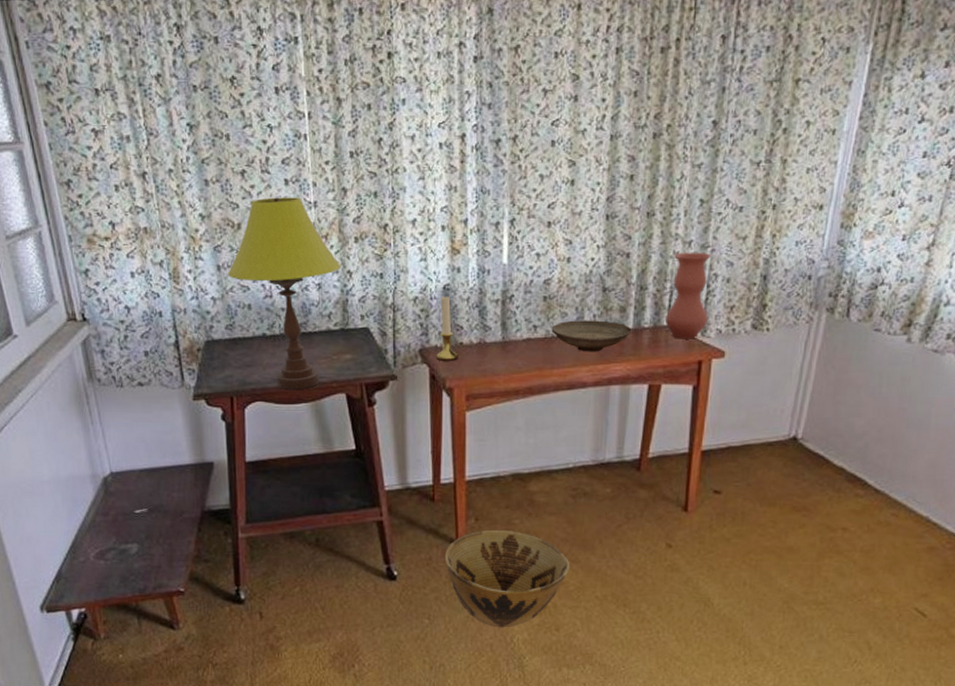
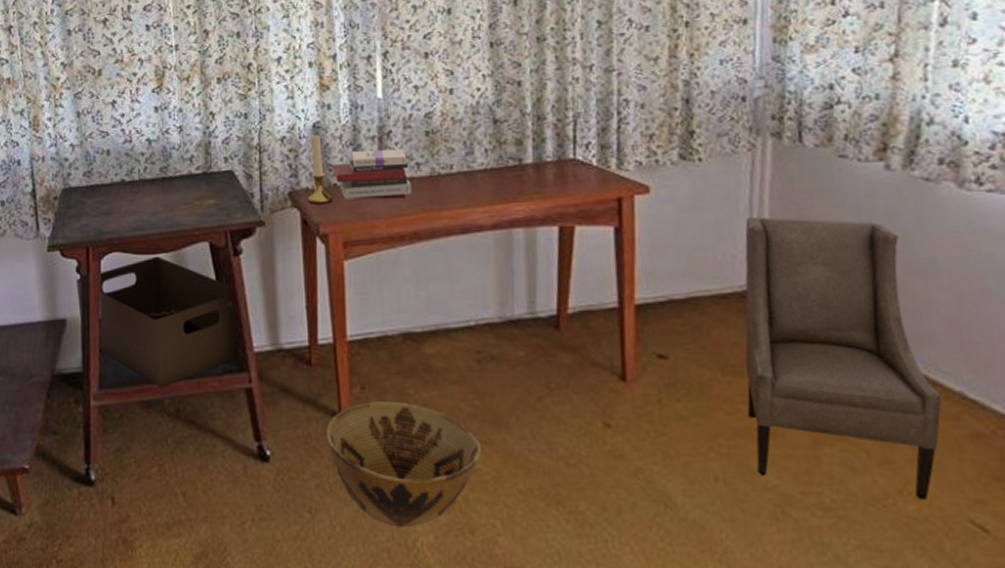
storage basket: none [222,406,377,522] -> present [77,256,245,388]
table lamp: present [227,197,342,390] -> none [87,41,204,239]
books: none [460,312,528,357] -> present [333,149,412,199]
decorative bowl: present [551,320,632,352] -> none [436,155,532,191]
vase: present [665,252,712,339] -> none [570,76,623,174]
armchair: none [774,379,914,596] -> present [745,216,942,501]

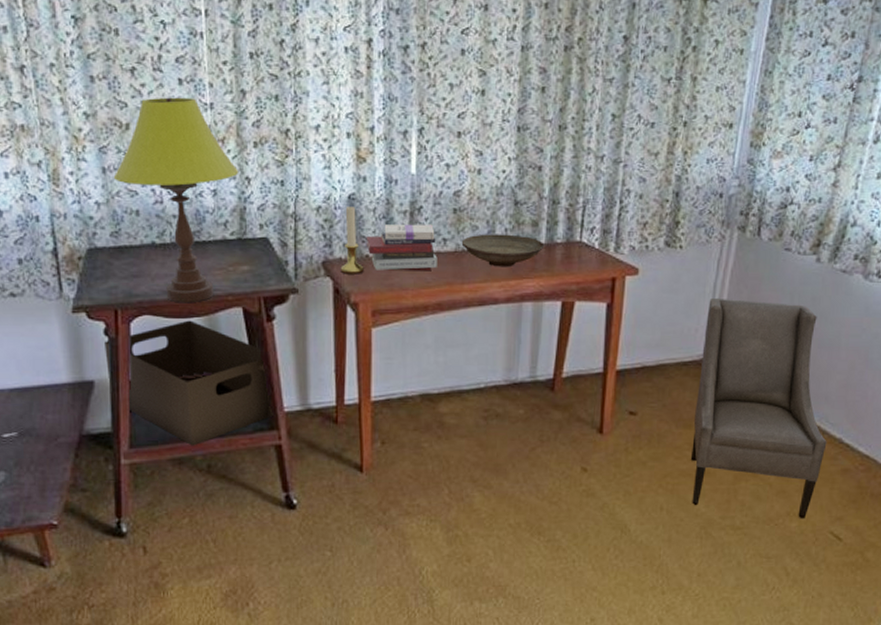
table lamp: none [87,41,204,239] -> present [113,97,239,303]
woven basket: present [325,400,482,528] -> none [348,453,482,560]
decorative bowl: none [436,155,532,191] -> present [461,234,545,268]

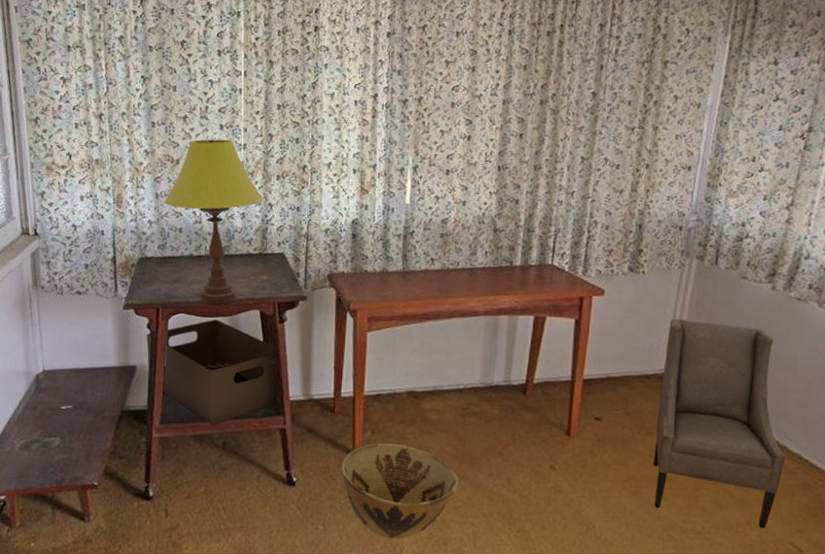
candle holder: present [340,205,364,274] -> none [343,229,363,286]
woven basket: none [348,453,482,560] -> present [341,442,459,539]
books: present [366,224,437,272] -> none [365,245,426,286]
decorative bowl: present [461,234,545,268] -> none [447,255,520,285]

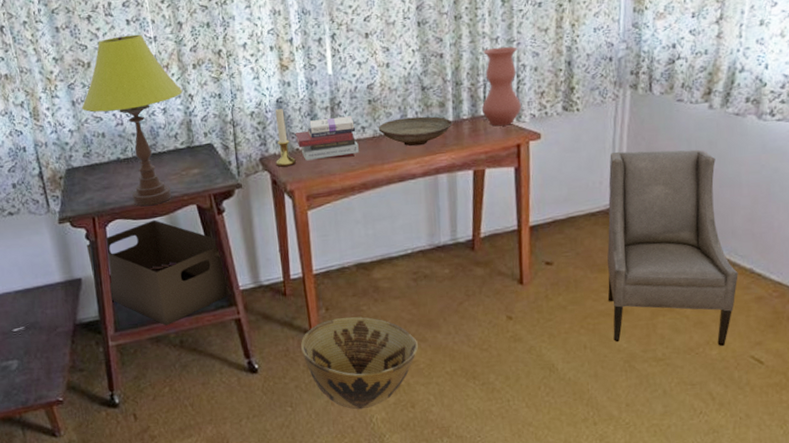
candle holder: none [343,229,363,286] -> present [275,108,296,167]
books: none [365,245,426,286] -> present [295,116,359,161]
decorative bowl: none [447,255,520,285] -> present [378,116,453,147]
vase: none [549,201,593,278] -> present [481,46,521,127]

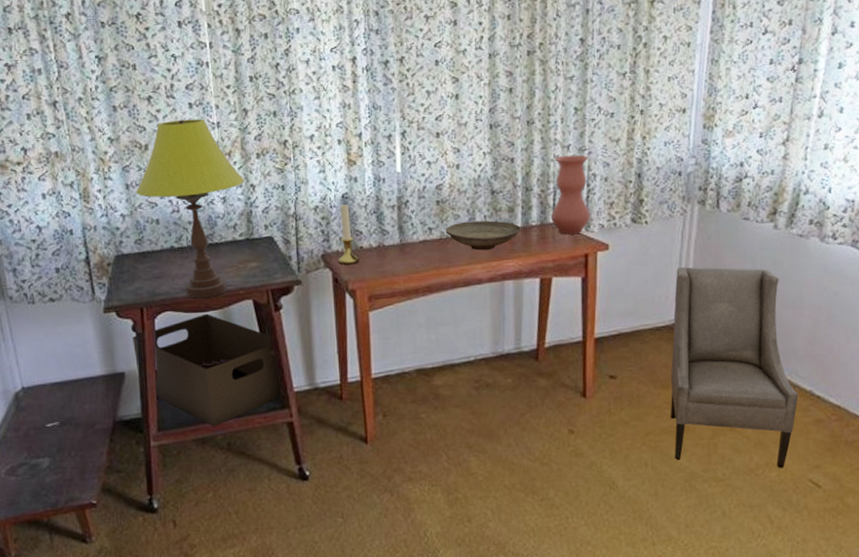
books: present [295,116,359,161] -> none [359,216,425,260]
woven basket: present [300,316,419,410] -> none [355,424,478,523]

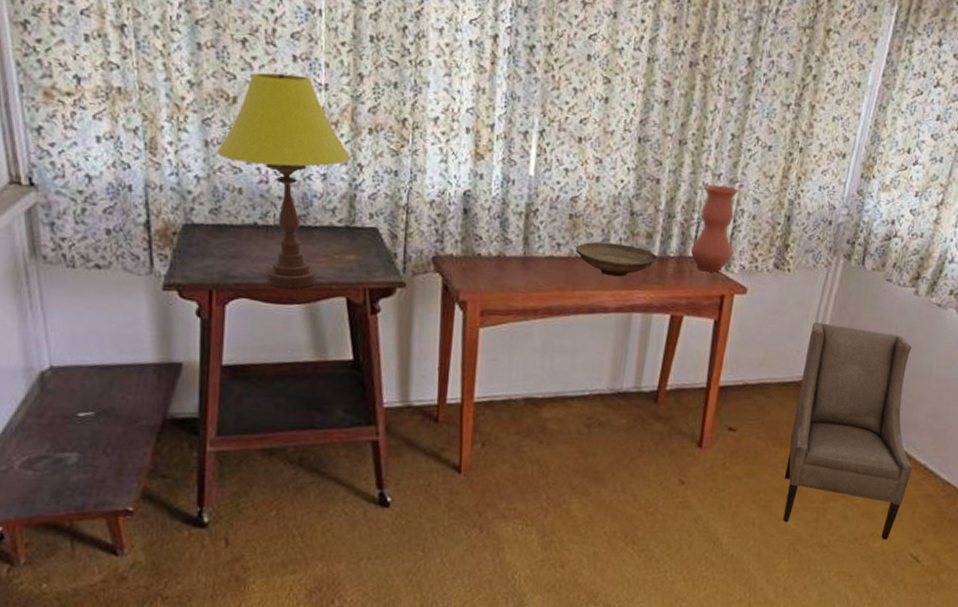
storage basket: present [133,314,287,427] -> none [196,306,375,437]
candle holder: present [338,204,359,265] -> none [451,202,475,273]

